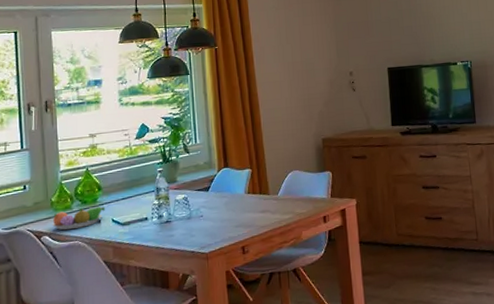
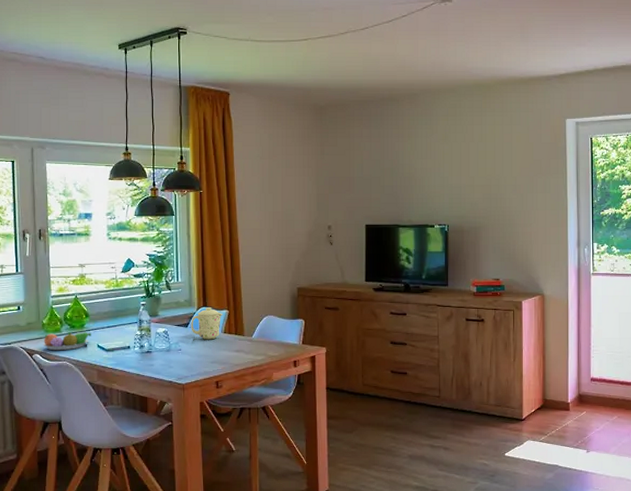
mug: none [212,167,246,203] -> present [191,307,223,340]

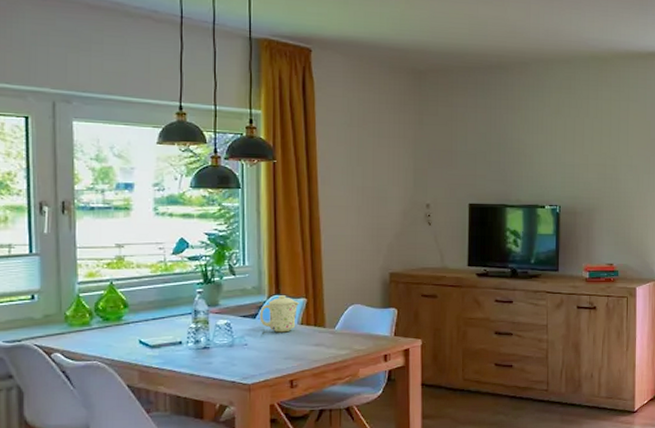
fruit bowl: present [43,332,91,351] -> none [66,325,131,349]

